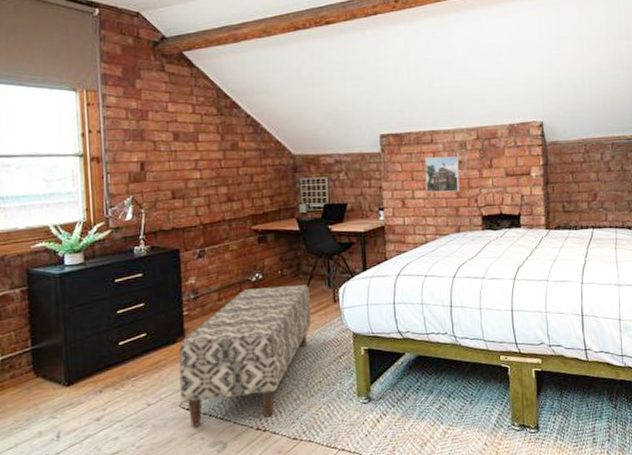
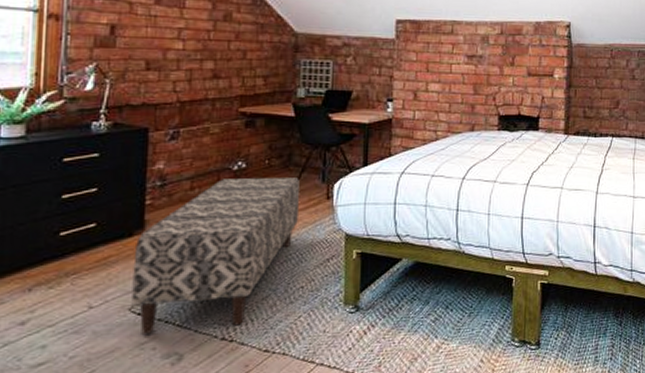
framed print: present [425,156,460,193] -> none [441,49,479,89]

